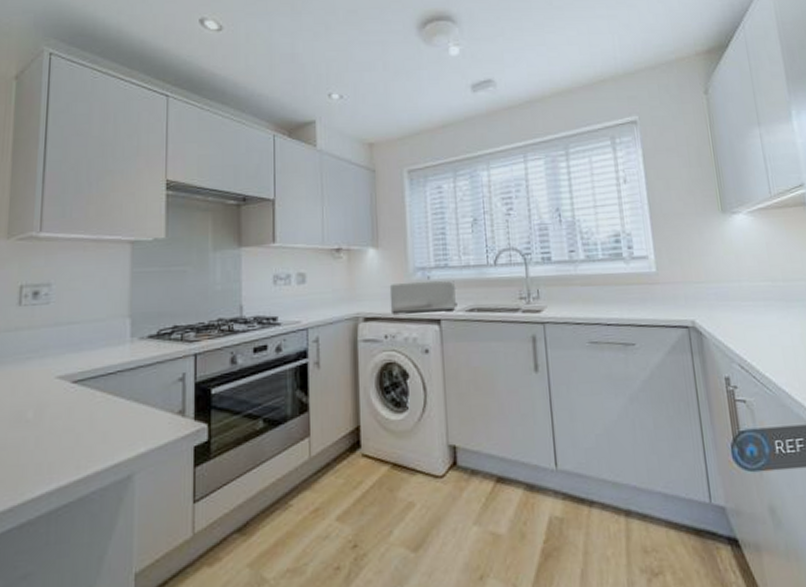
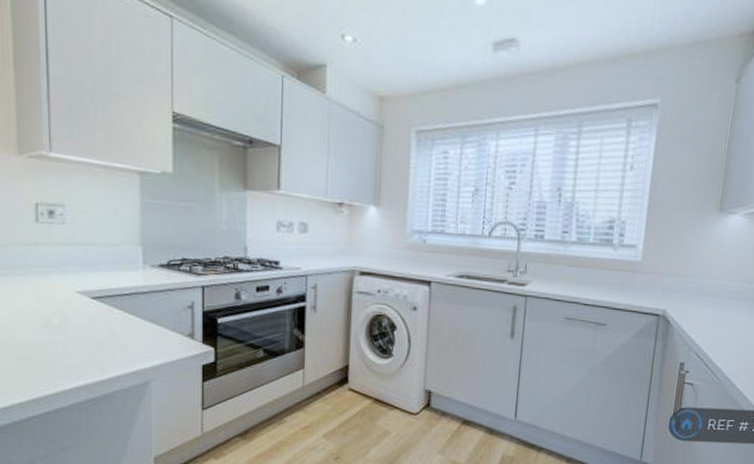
toaster: present [389,281,458,314] -> none [385,243,450,275]

